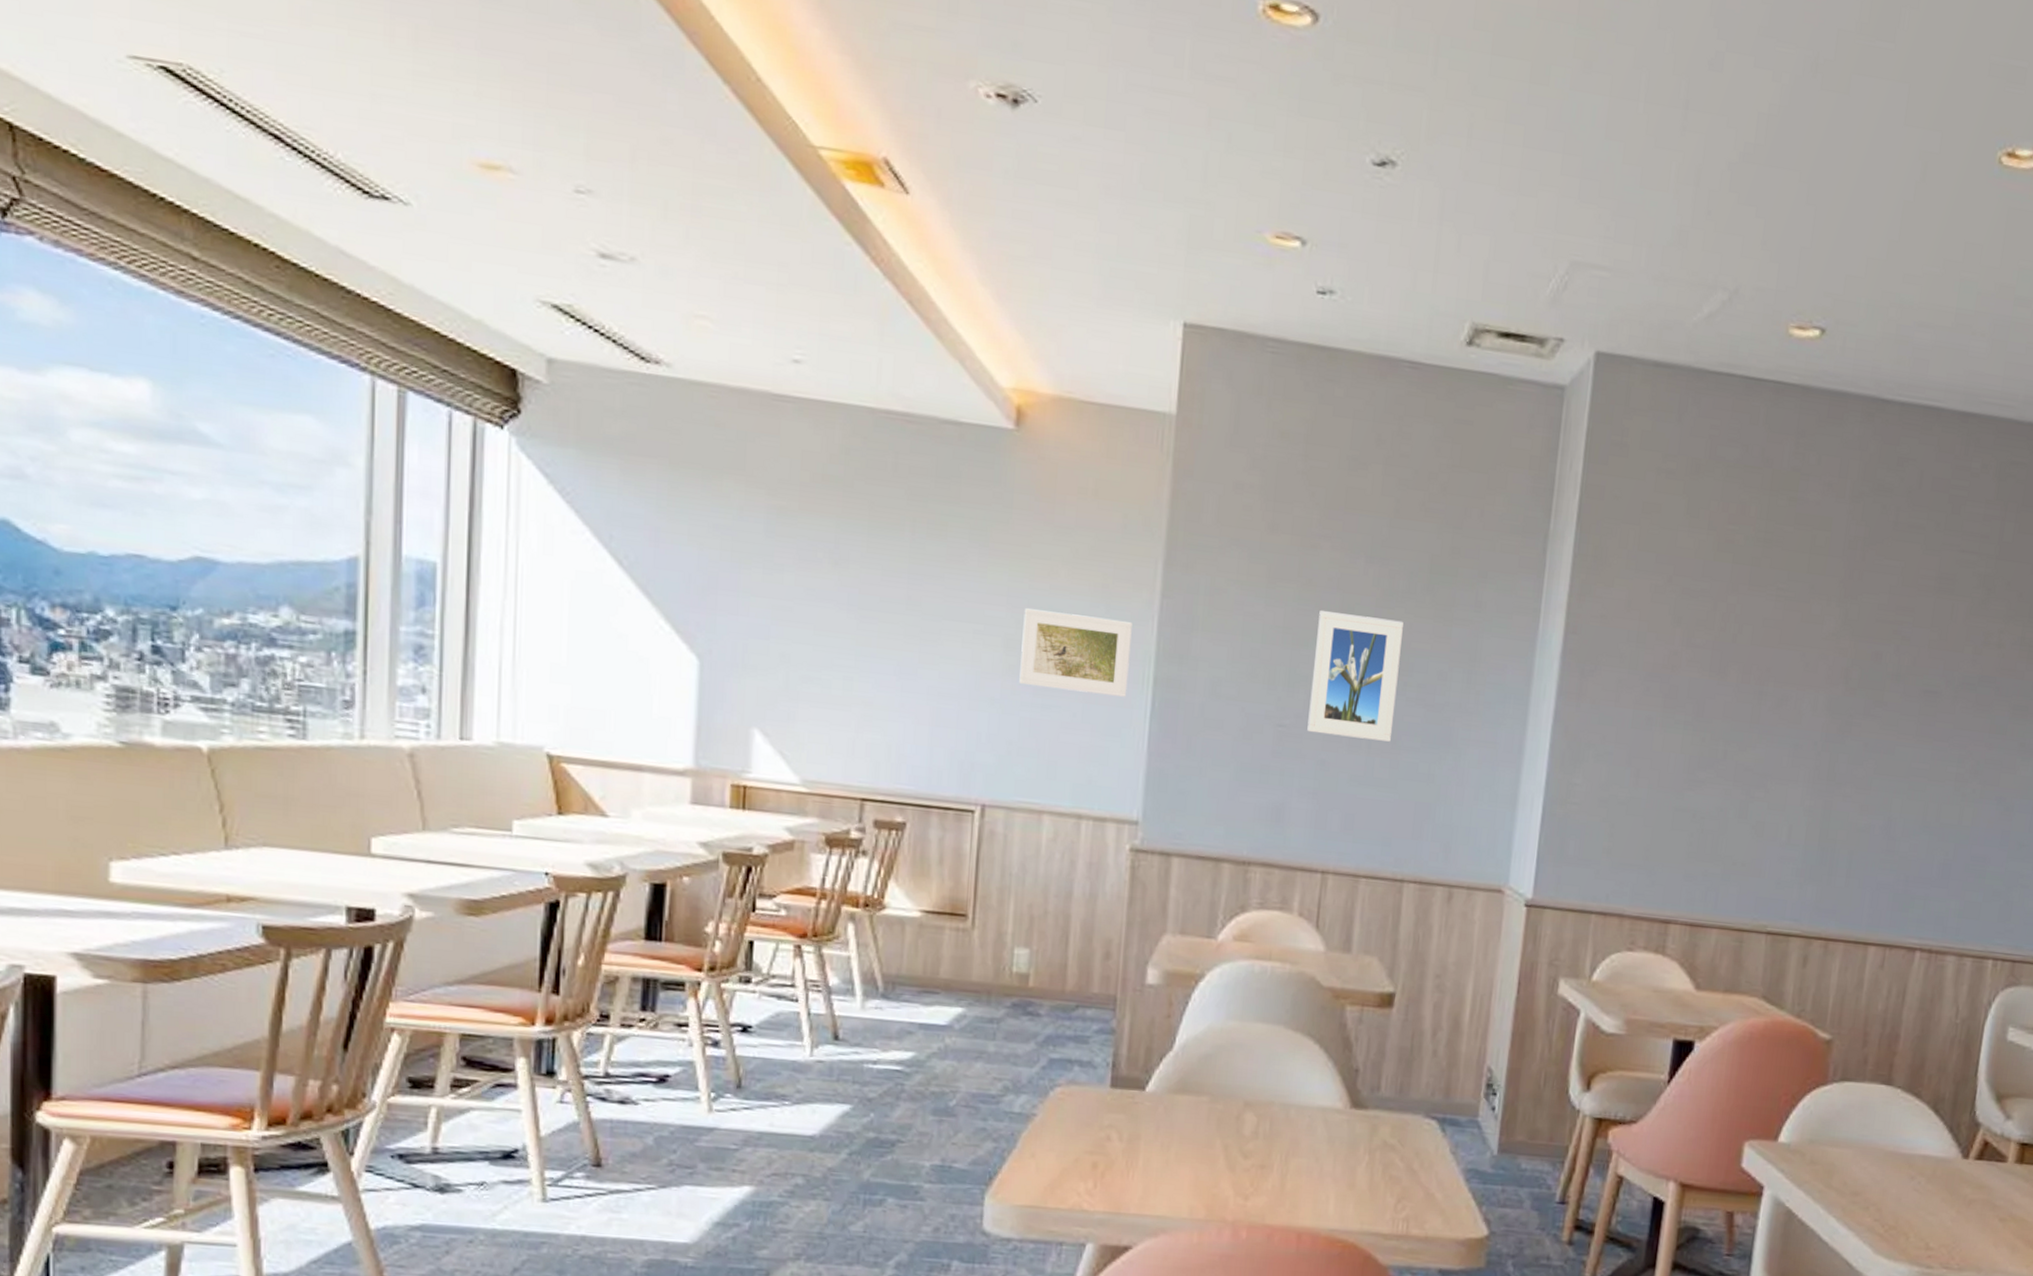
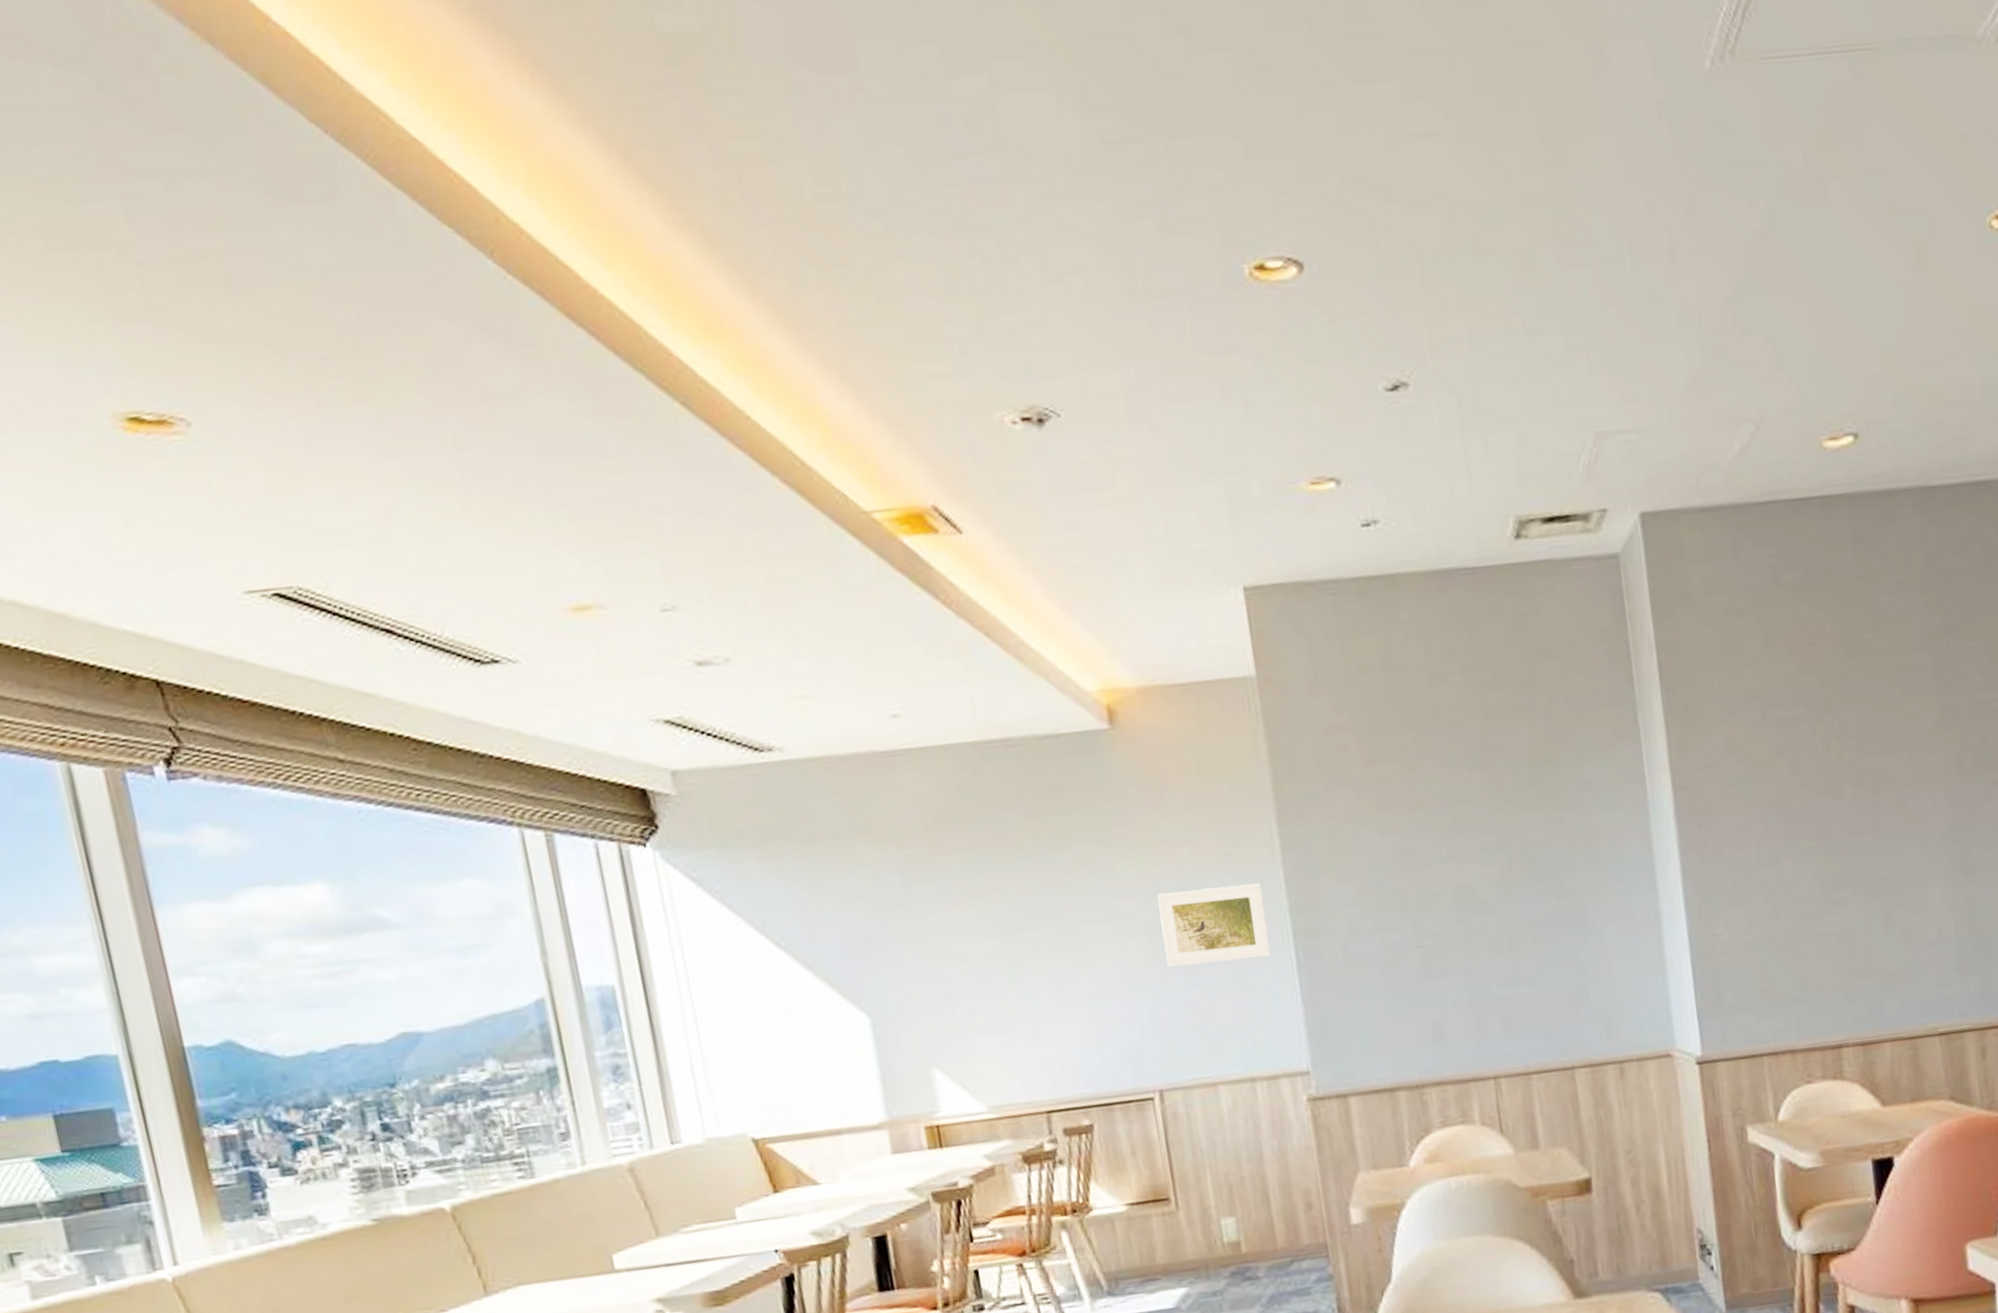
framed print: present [1307,610,1403,742] -> none [1434,818,1530,947]

